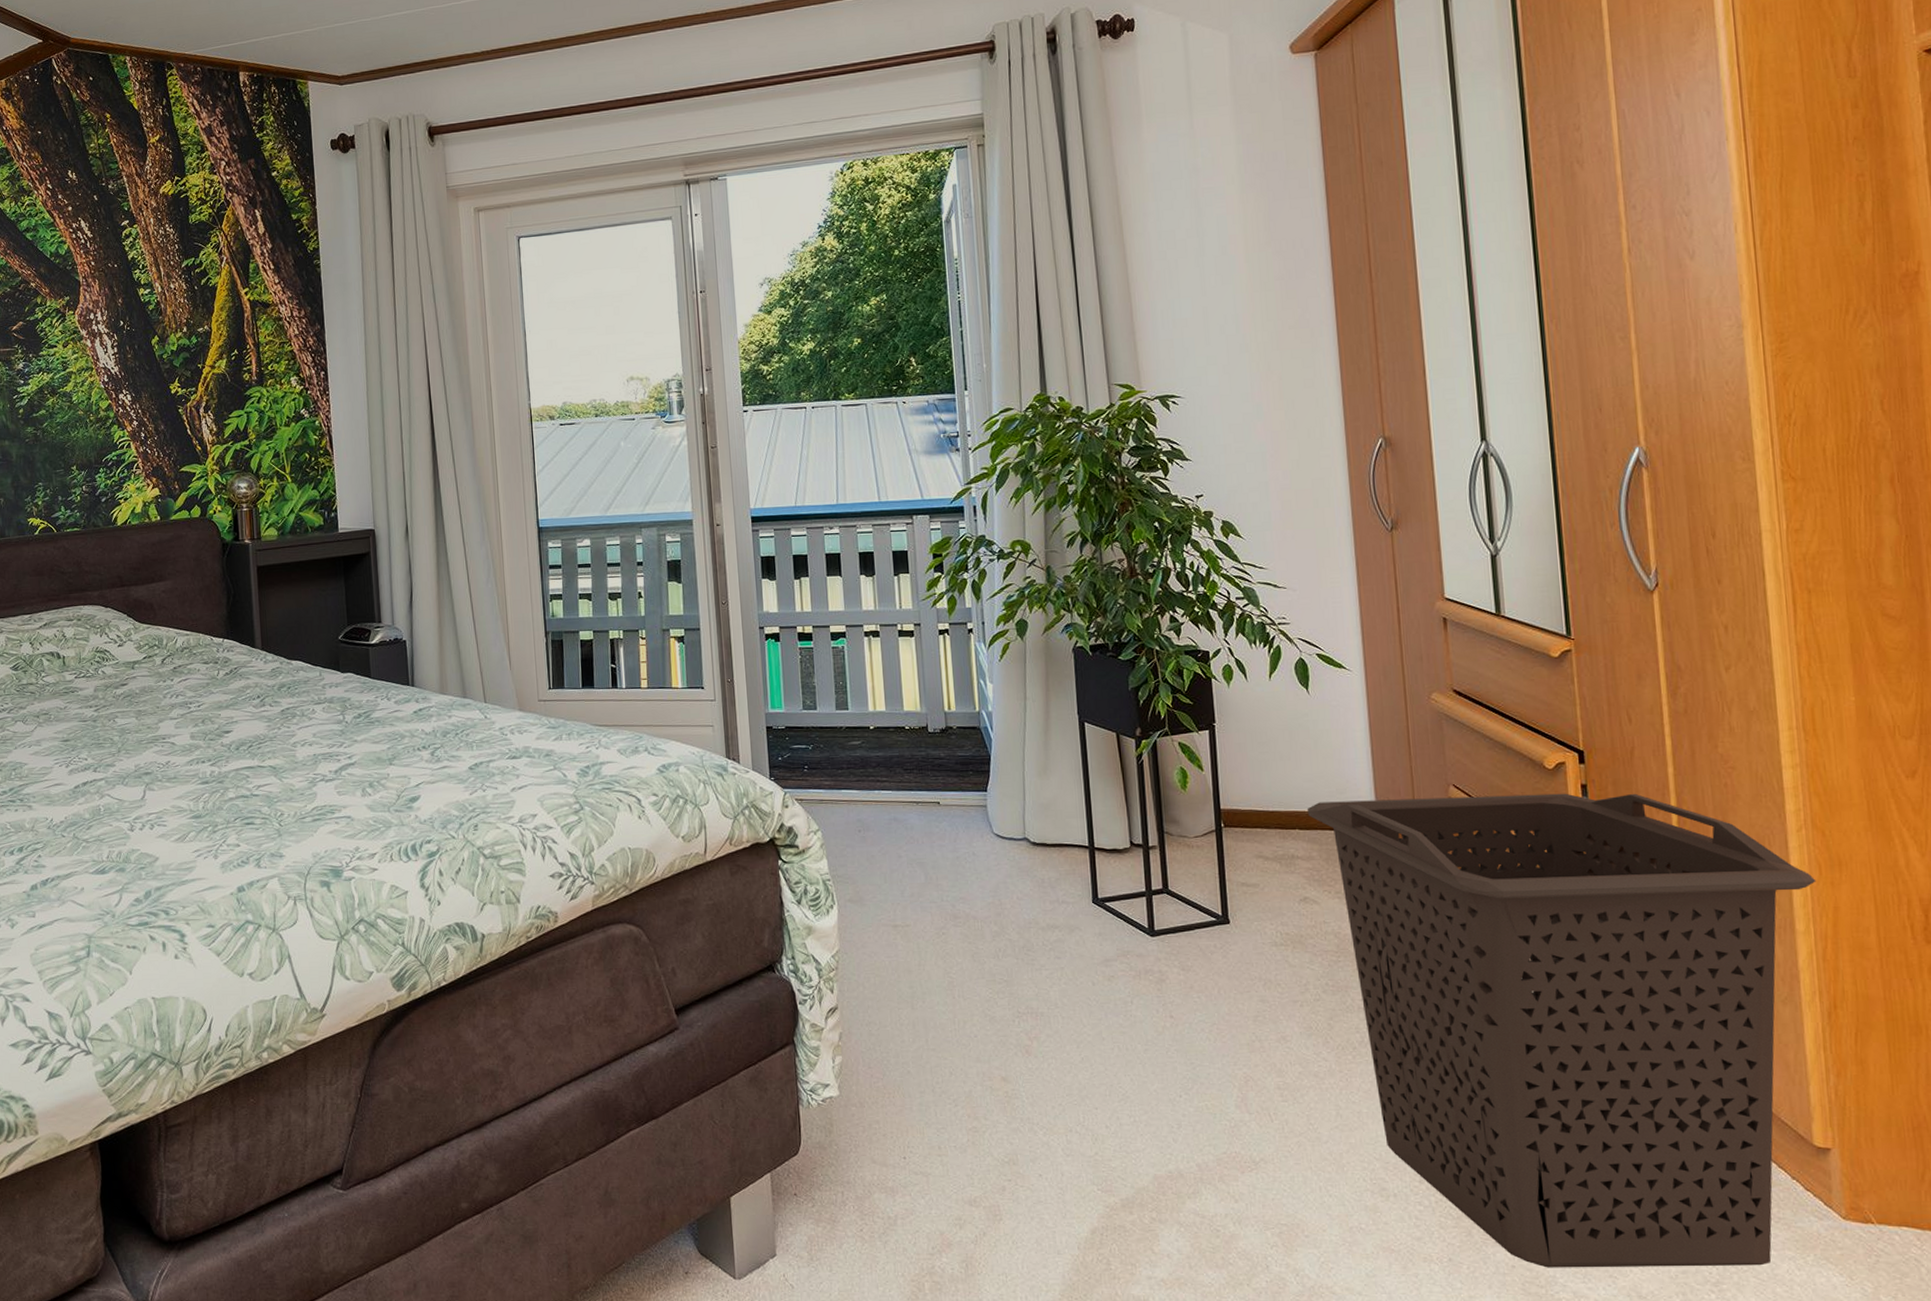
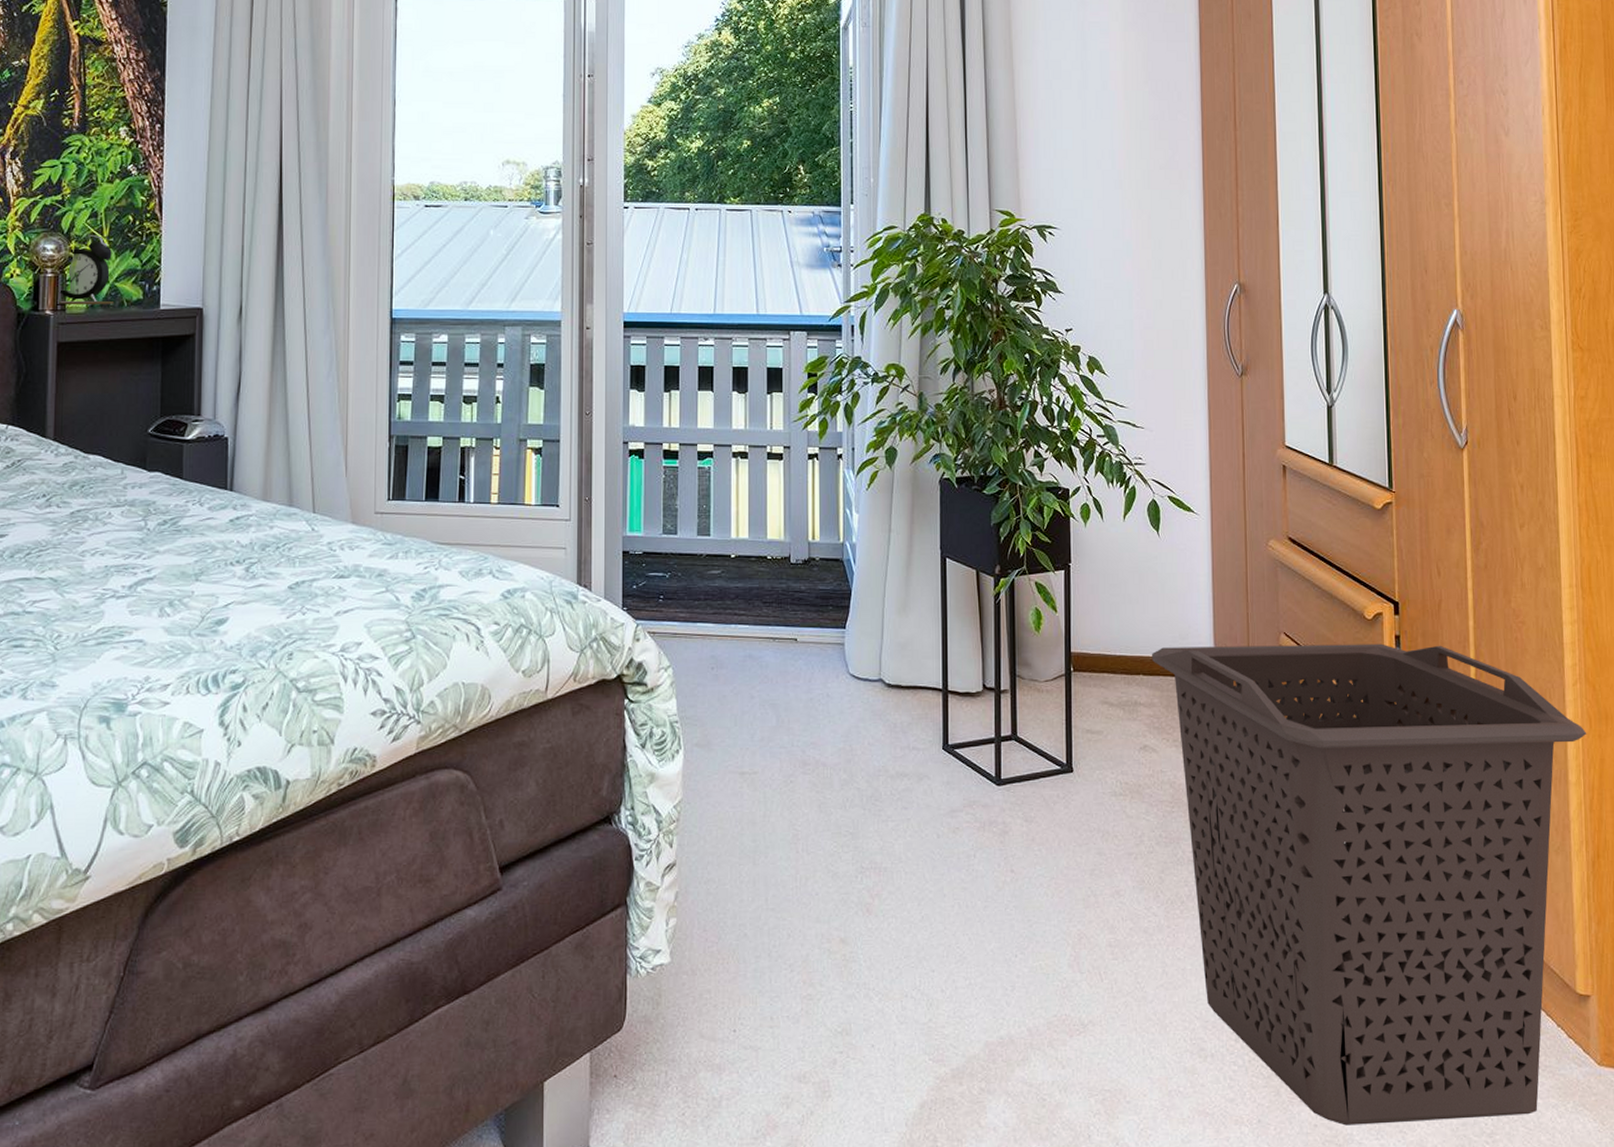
alarm clock: none [253,472,301,535] -> present [56,234,115,305]

